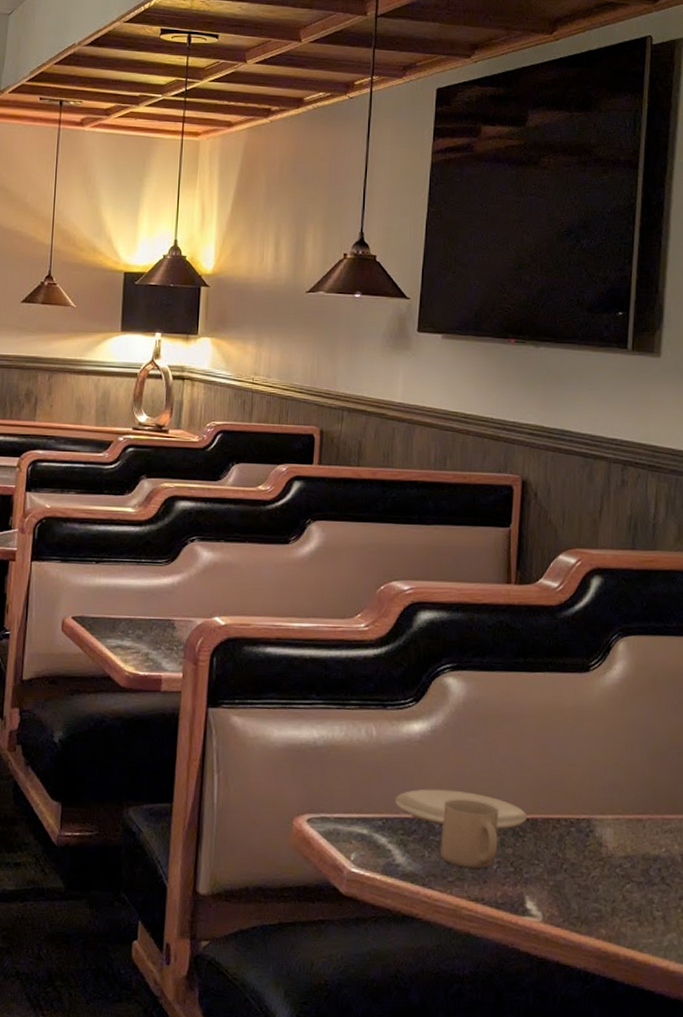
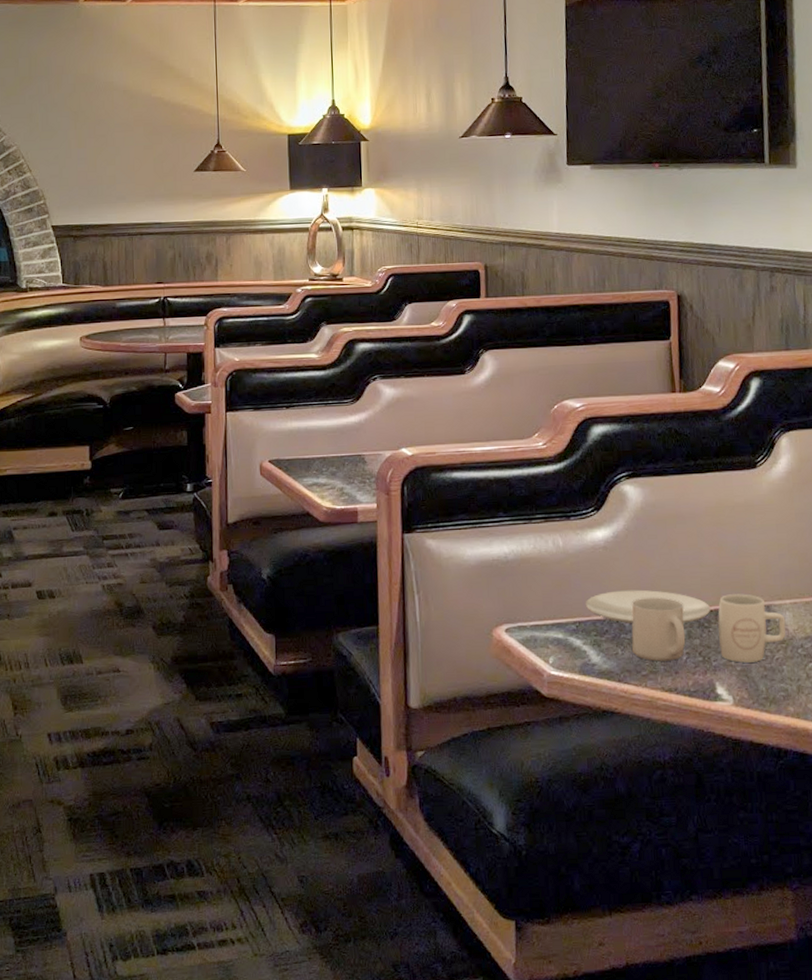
mug: none [532,803,606,878] -> present [718,594,787,663]

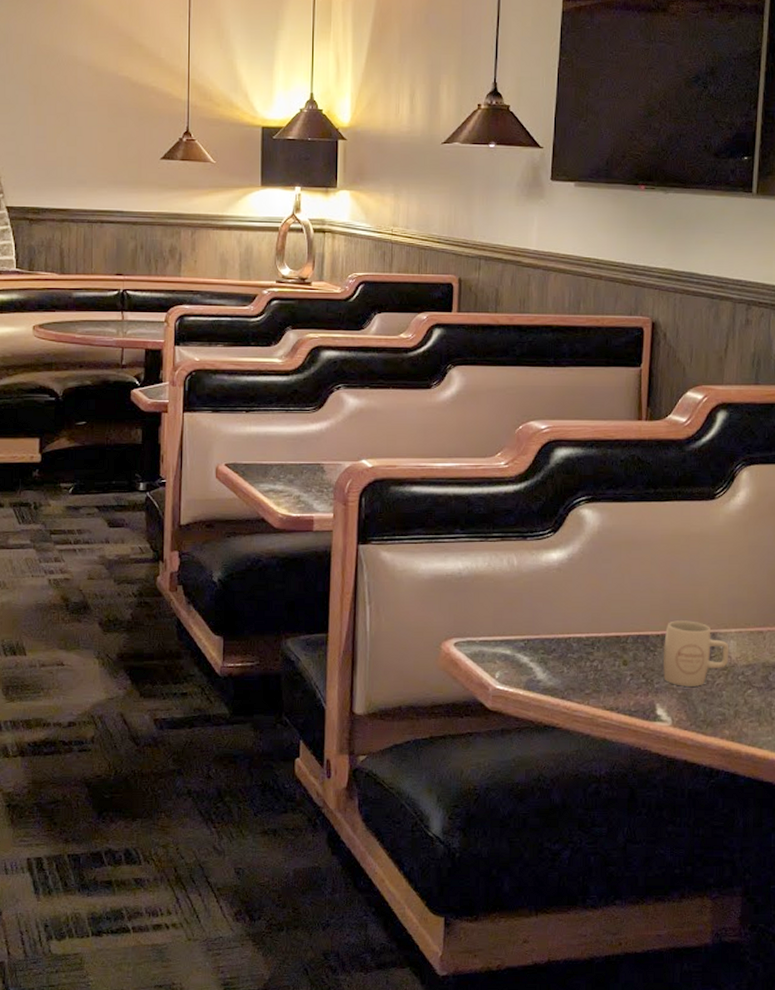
plate: present [585,589,711,624] -> none [535,611,658,646]
cup: present [631,597,686,662] -> none [577,619,631,681]

